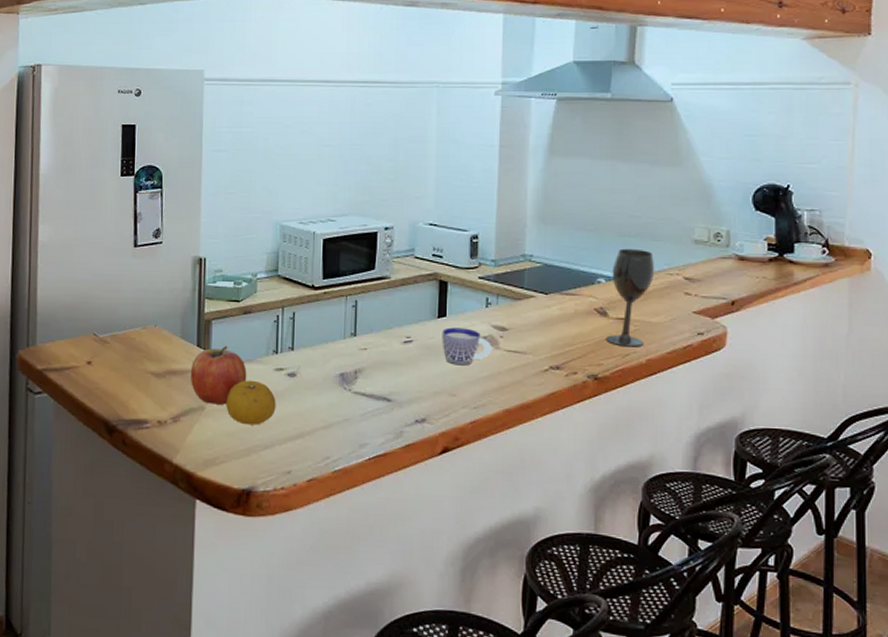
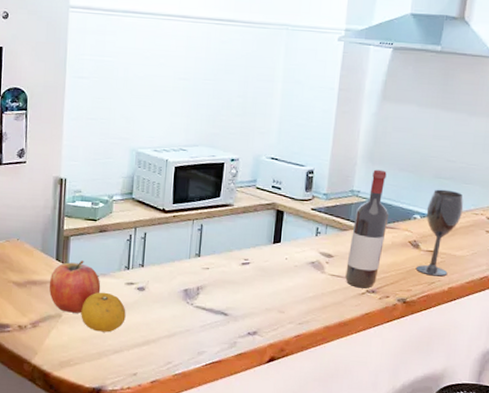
cup: present [442,327,492,366] -> none [275,252,318,287]
wine bottle: none [524,230,569,365] -> present [345,169,389,289]

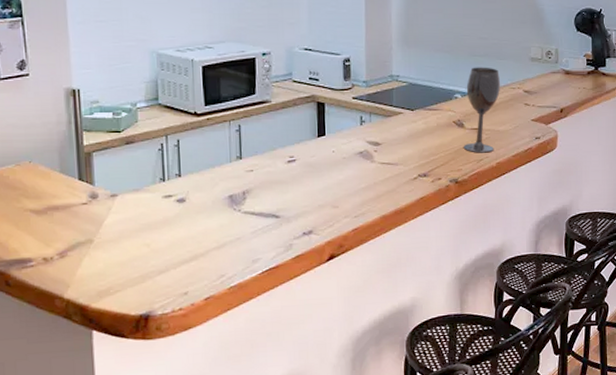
fruit: present [49,260,101,313] -> none [73,176,135,236]
fruit: present [81,292,126,333] -> none [115,209,168,253]
wine bottle: present [345,169,389,289] -> none [395,52,431,173]

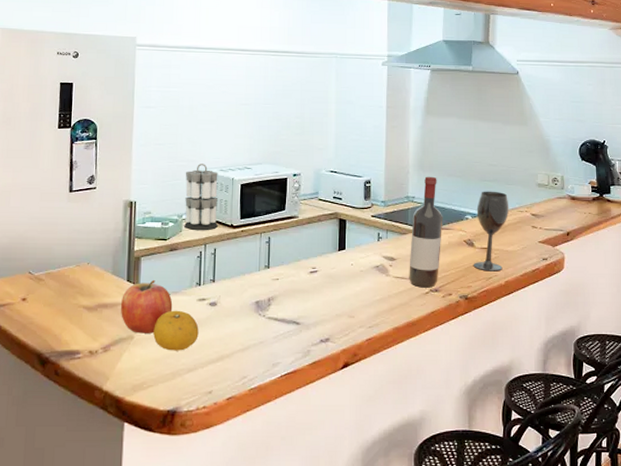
fruit: none [73,176,135,236] -> present [120,279,173,333]
fruit: none [115,209,168,253] -> present [153,310,199,351]
spice rack: none [135,43,179,121] -> present [184,164,218,231]
wine bottle: none [395,52,431,173] -> present [409,176,443,288]

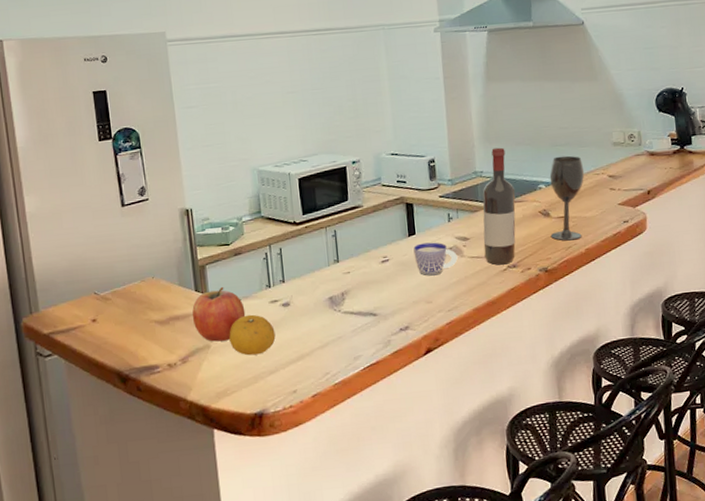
spice rack: present [184,164,218,231] -> none [238,161,280,232]
cup: none [342,259,383,291] -> present [413,242,458,276]

